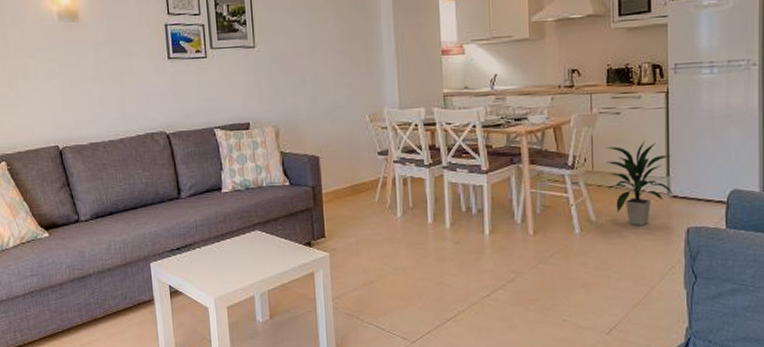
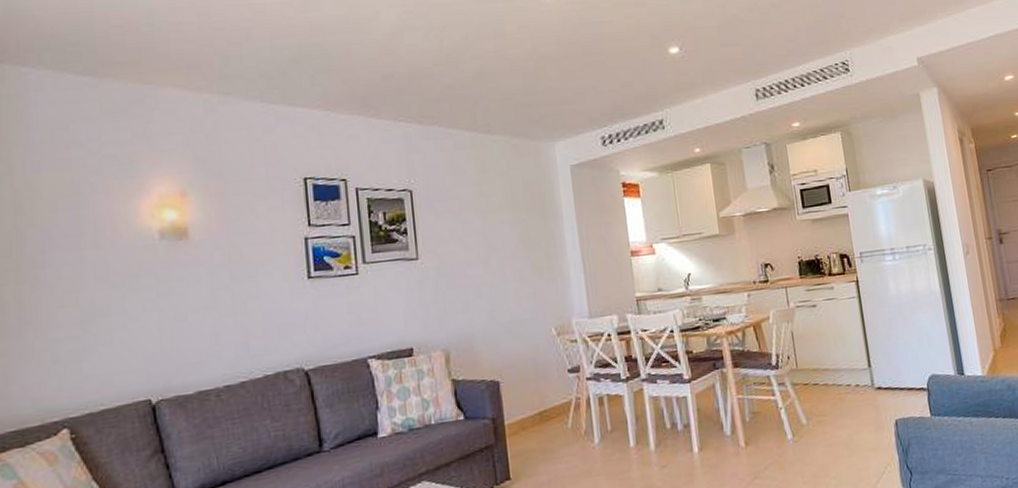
indoor plant: present [605,140,674,226] -> none [806,331,878,424]

